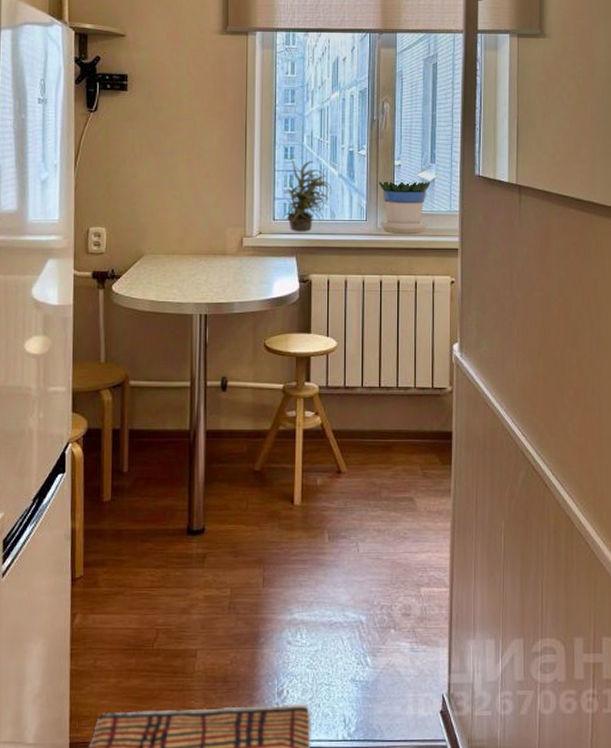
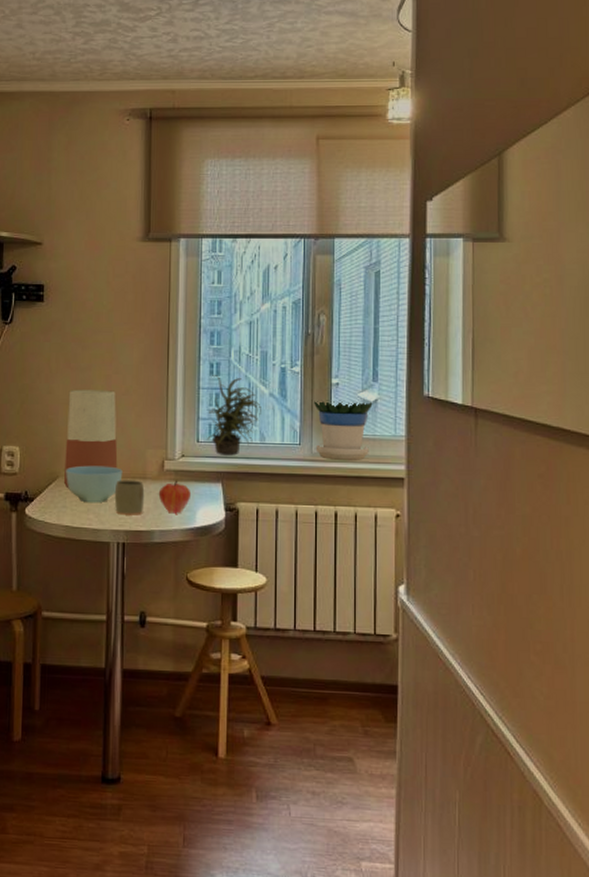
vase: none [149,173,200,265] -> present [64,389,118,488]
bowl: none [149,244,204,279] -> present [65,465,123,503]
mug: none [196,256,225,289] -> present [114,480,145,515]
fruit: none [237,255,268,286] -> present [158,480,192,514]

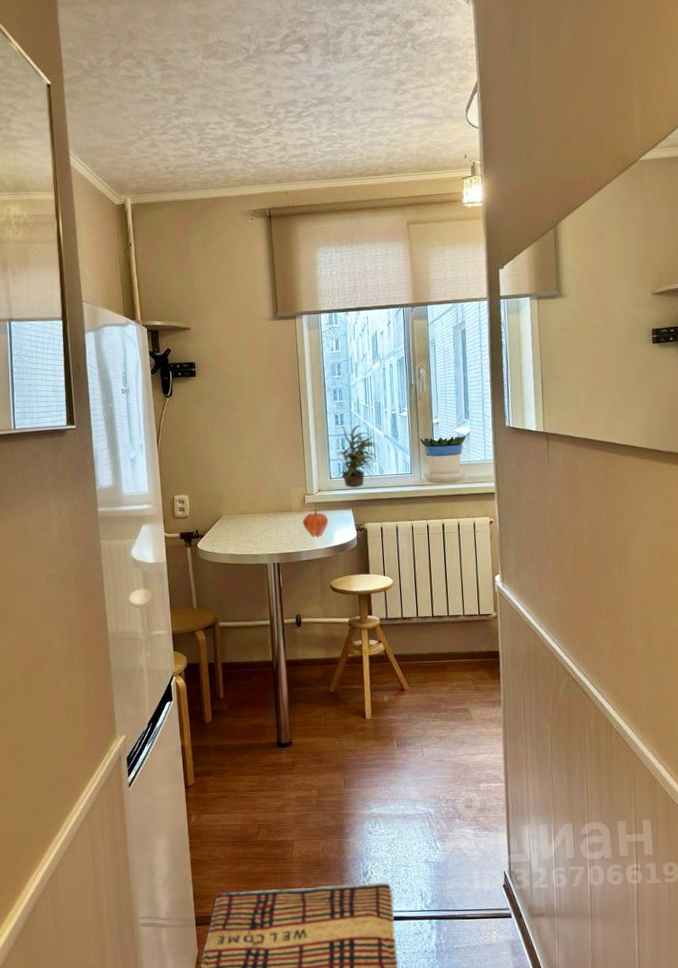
vase: present [64,389,118,488] -> none [223,443,268,524]
bowl: present [65,465,123,503] -> none [226,504,273,535]
mug: present [114,480,145,515] -> none [267,513,292,542]

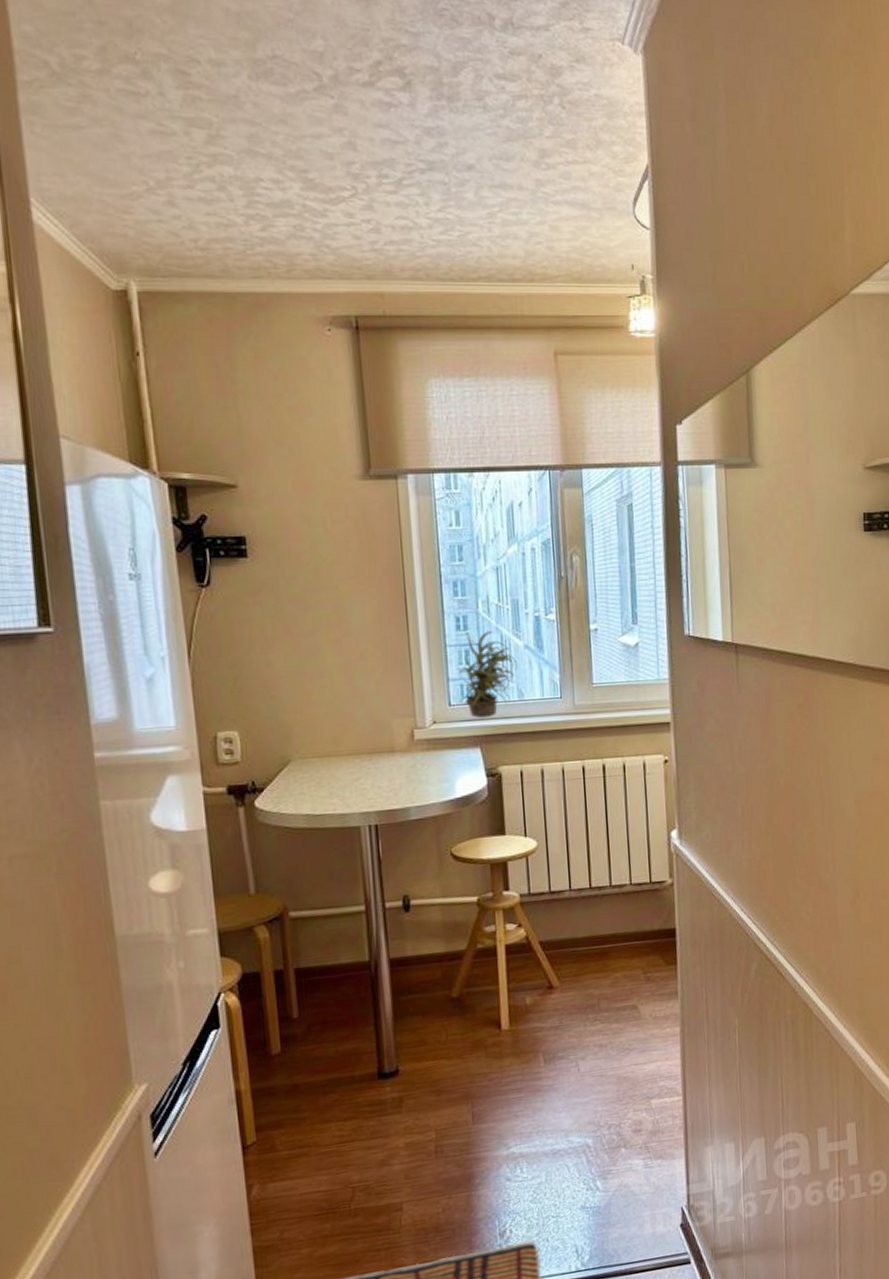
fruit: present [302,510,329,537] -> none [410,749,448,787]
flowerpot: present [420,435,466,484] -> none [573,646,634,712]

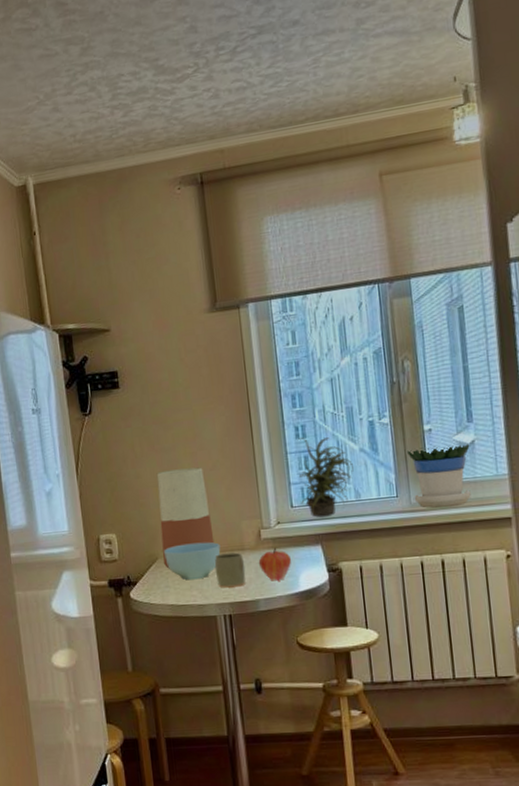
vase: none [292,656,360,772] -> present [156,467,215,568]
bowl: none [297,742,367,786] -> present [163,542,221,580]
mug: none [359,754,396,795] -> present [214,552,246,588]
fruit: none [410,749,448,787] -> present [258,547,292,581]
flowerpot: none [573,646,634,712] -> present [407,444,471,509]

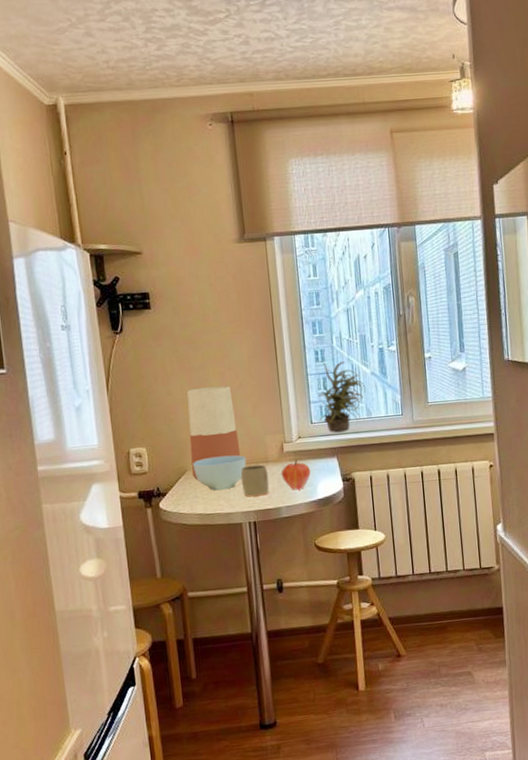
flowerpot: present [407,444,471,509] -> none [411,370,462,426]

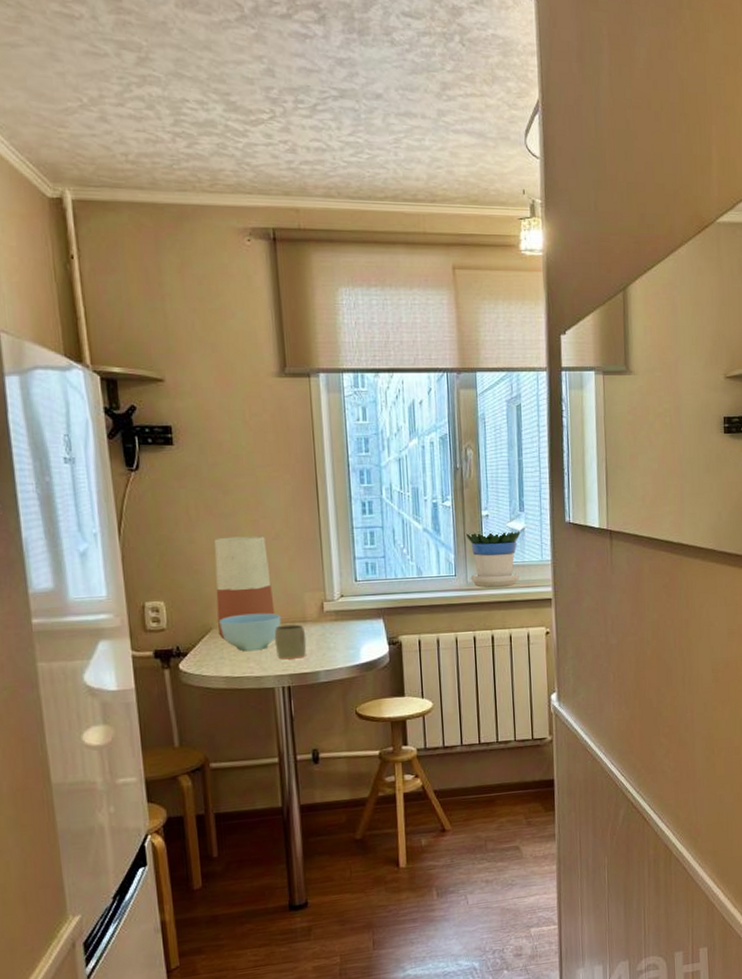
fruit: present [281,459,311,490] -> none [320,620,354,653]
potted plant: present [317,361,366,433] -> none [364,514,417,592]
flowerpot: none [411,370,462,426] -> present [466,530,521,588]

